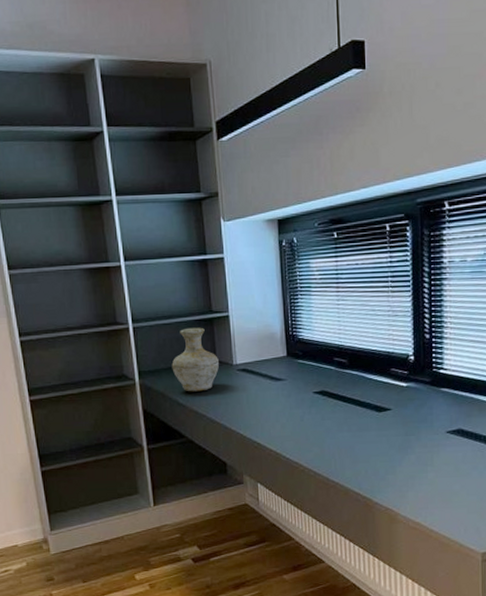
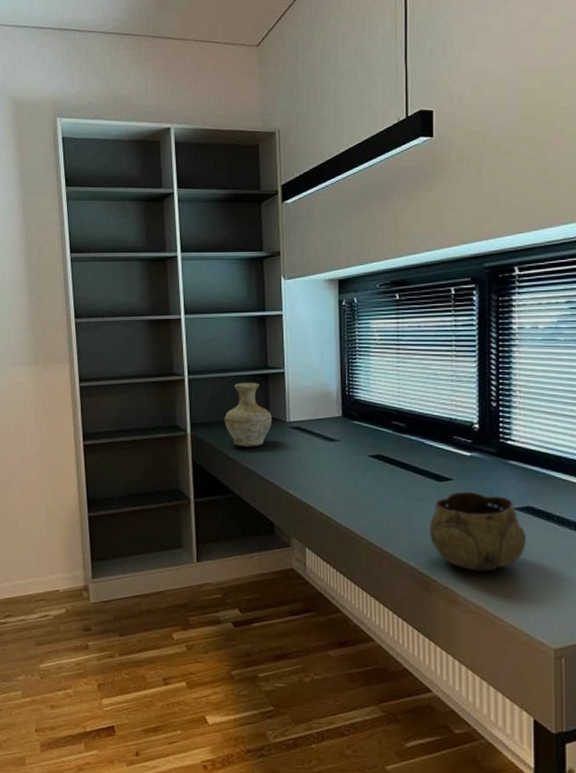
decorative bowl: none [372,419,457,491] -> present [430,491,526,571]

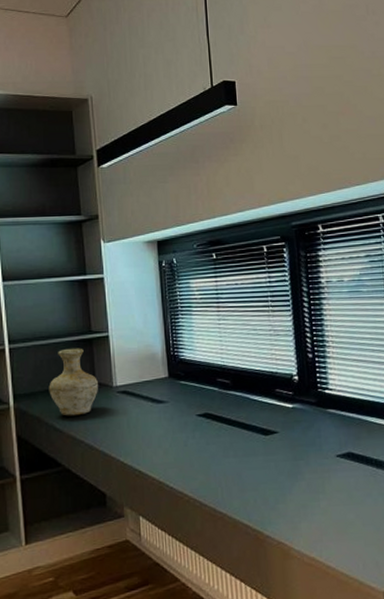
decorative bowl: present [430,491,526,571] -> none [260,442,350,522]

